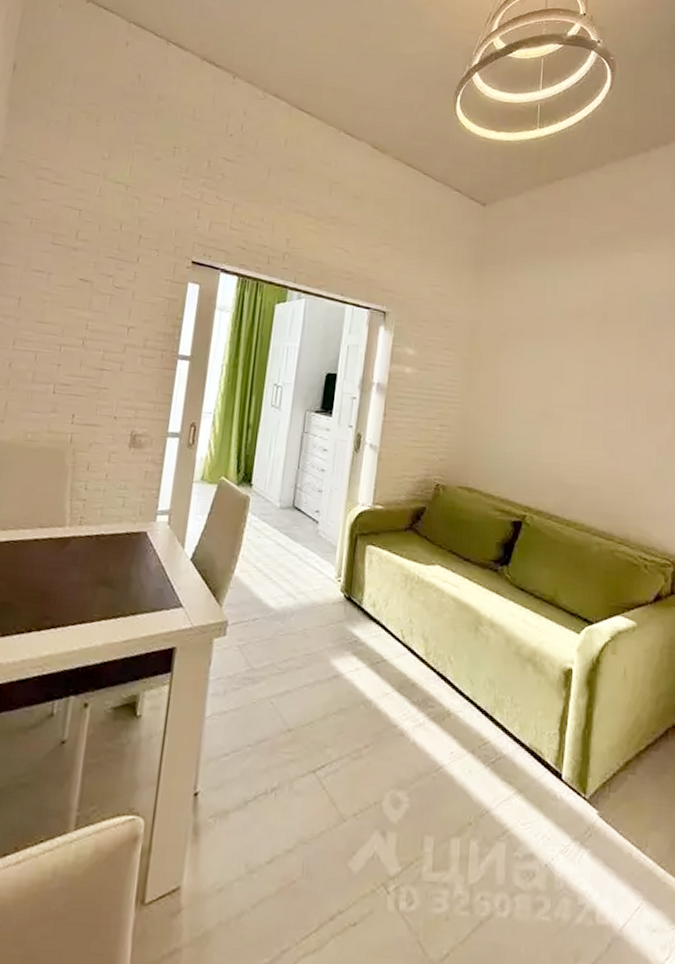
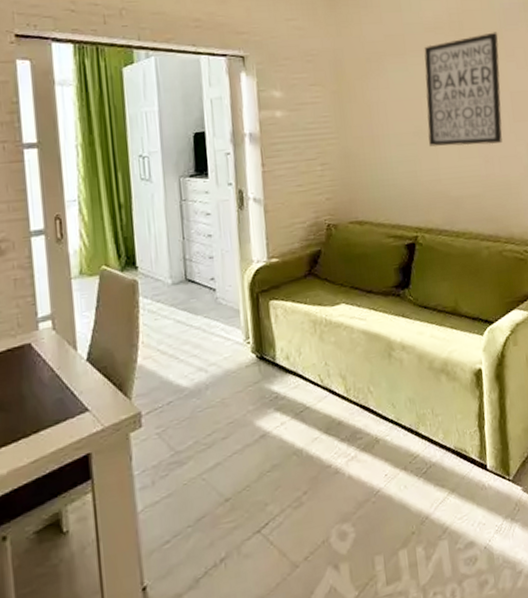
wall art: none [553,329,643,440] -> present [424,32,503,147]

